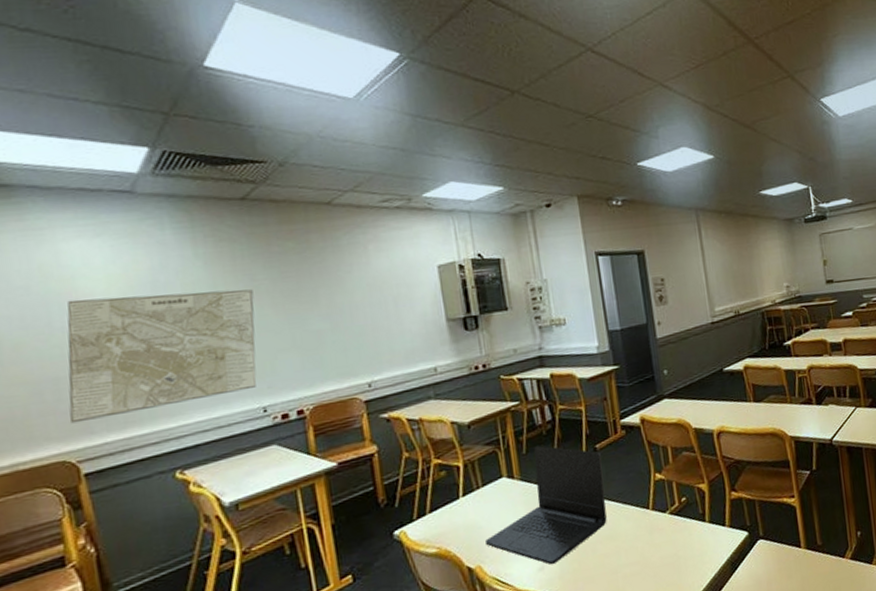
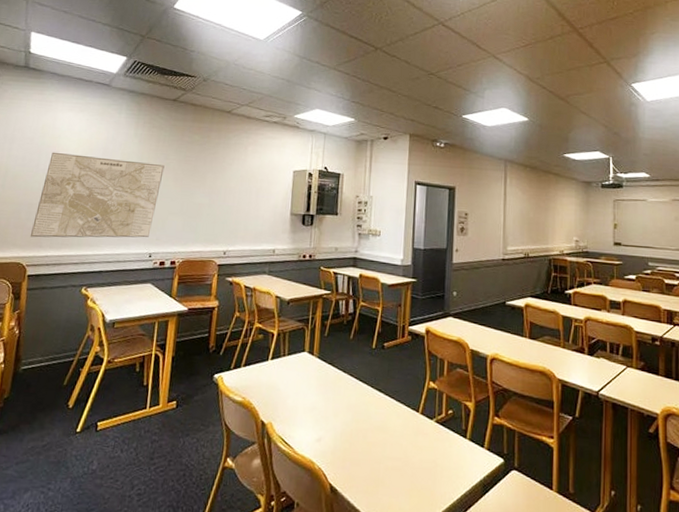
laptop: present [484,445,607,565] -> none [279,331,388,439]

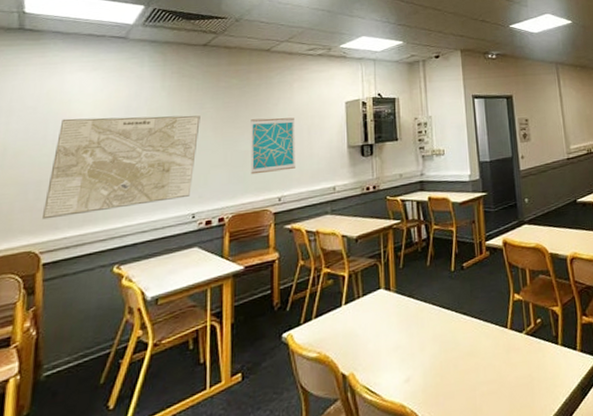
wall art: none [202,175,246,228] -> present [250,117,296,175]

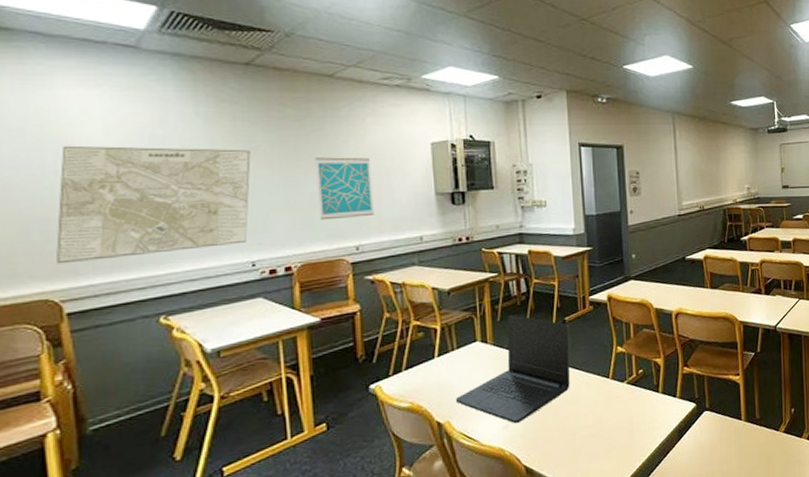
laptop: none [359,261,469,378] -> present [455,314,570,424]

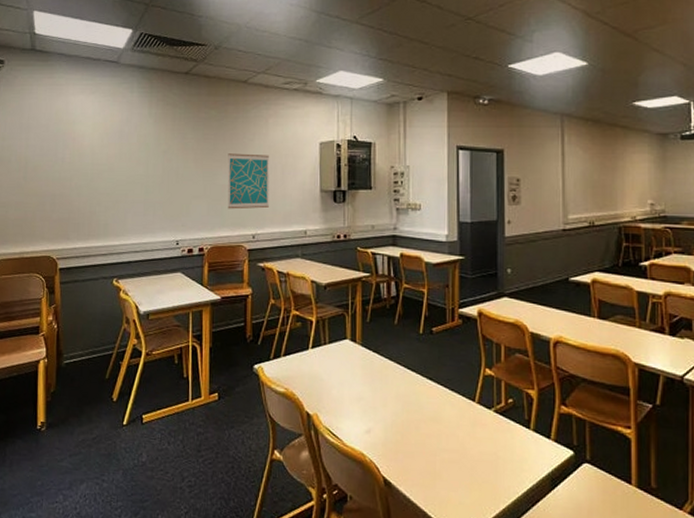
map: present [55,145,251,264] -> none [56,139,183,230]
laptop: present [455,314,570,424] -> none [323,316,437,431]

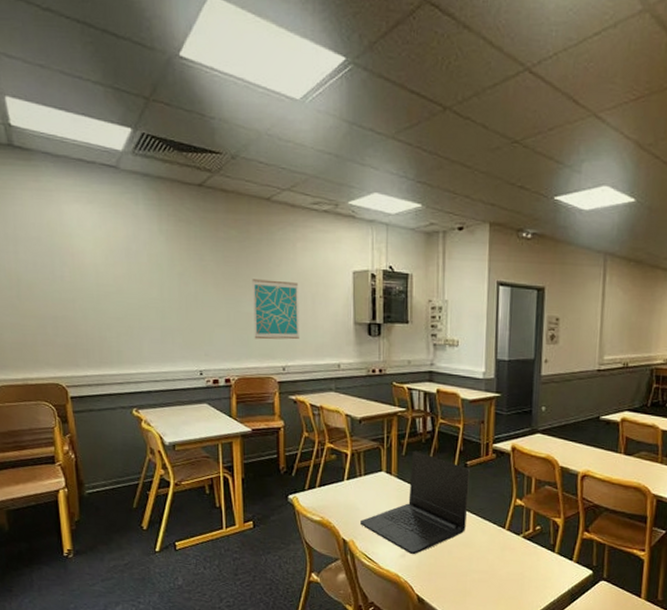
laptop: none [323,316,437,431] -> present [359,450,471,555]

